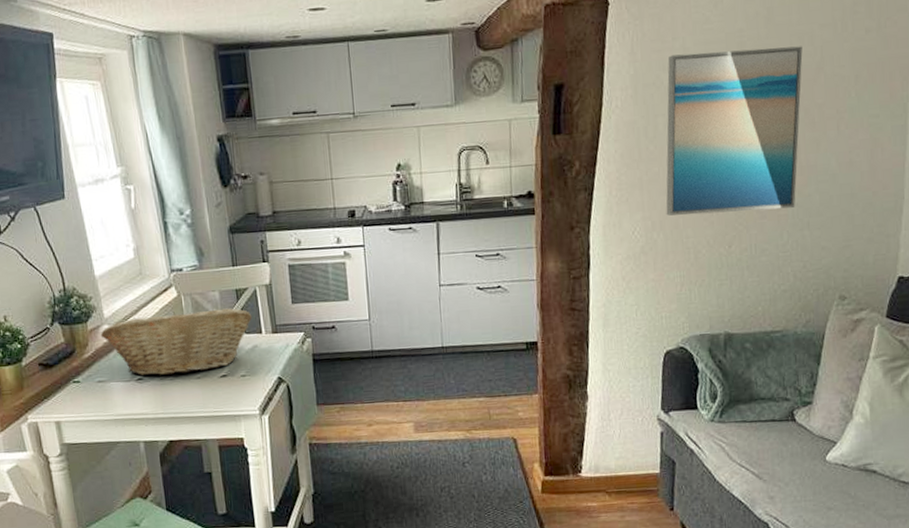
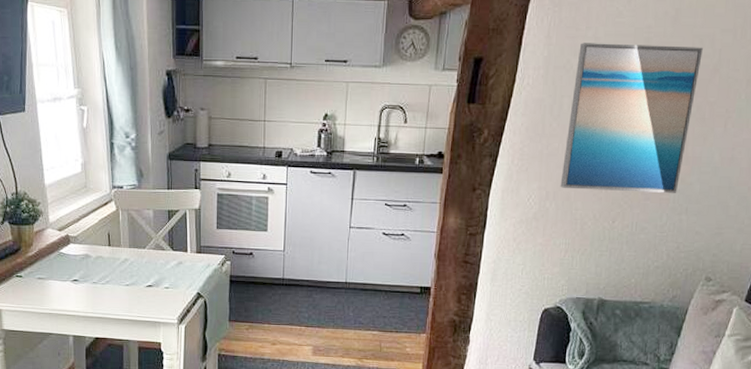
fruit basket: present [100,308,253,376] -> none [44,224,180,280]

